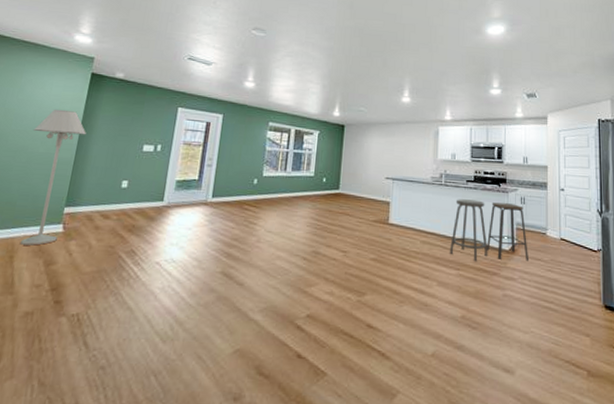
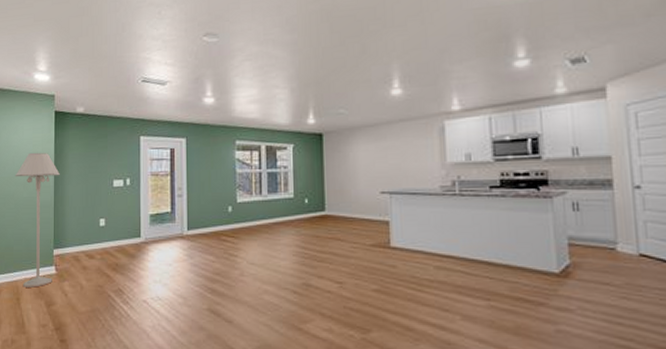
bar stool: present [450,199,488,262] -> none [474,211,529,290]
bar stool: present [487,202,528,261] -> none [526,212,590,286]

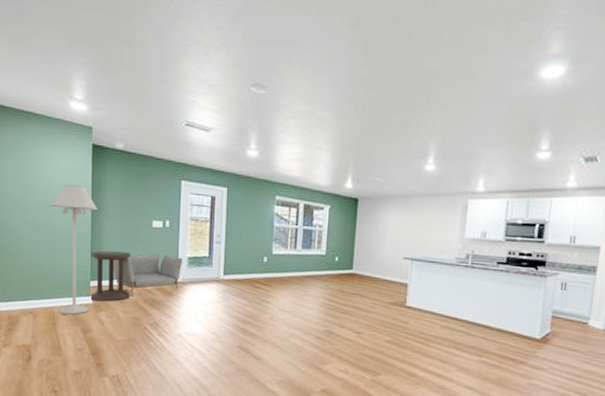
side table: none [54,216,93,271] -> present [90,250,131,302]
armchair: none [75,214,145,263] -> present [112,254,183,297]

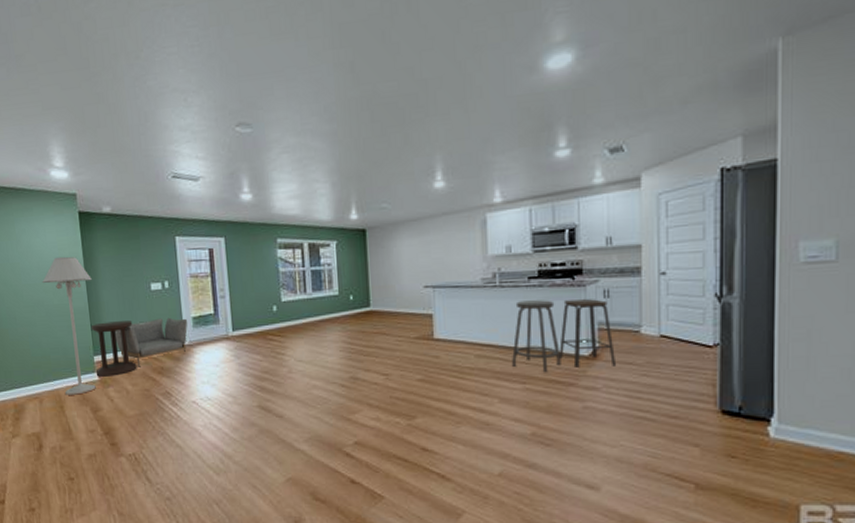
bar stool: none [472,282,518,350] -> present [512,300,561,373]
bar stool: none [515,287,564,351] -> present [559,299,615,368]

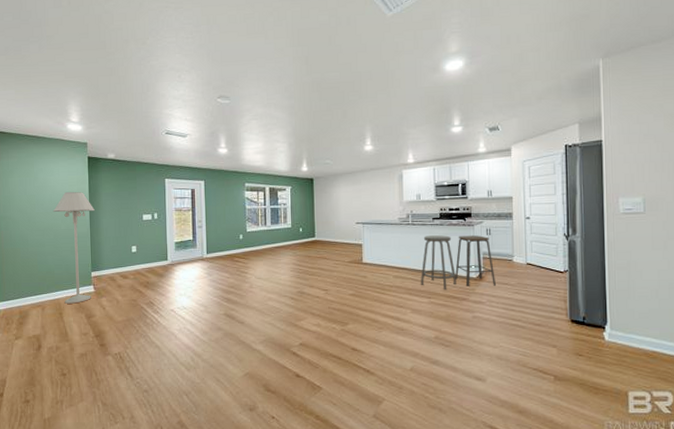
side table: present [90,321,137,377] -> none [91,244,127,289]
armchair: present [114,317,188,367] -> none [110,242,171,282]

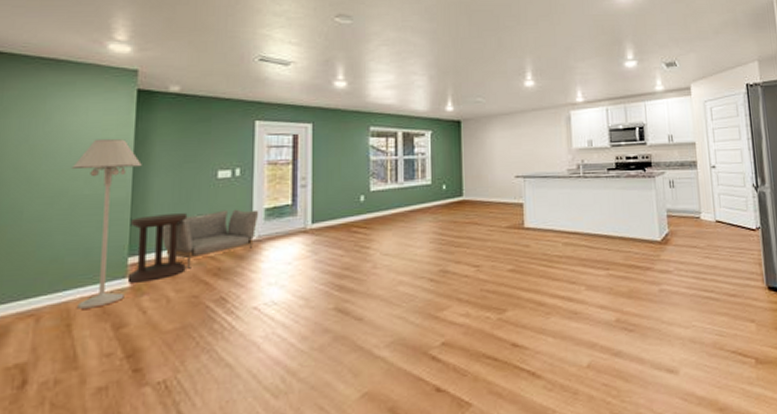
side table: none [91,244,127,289] -> present [127,213,188,283]
armchair: none [110,242,171,282] -> present [161,209,259,269]
bar stool: present [421,235,457,290] -> none [596,189,639,259]
bar stool: present [455,235,496,286] -> none [636,189,683,252]

